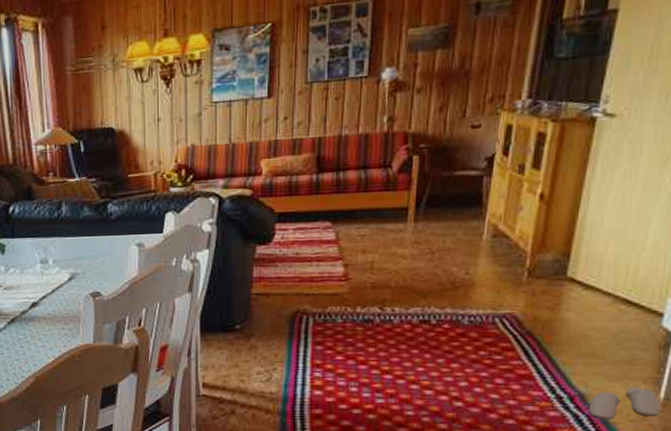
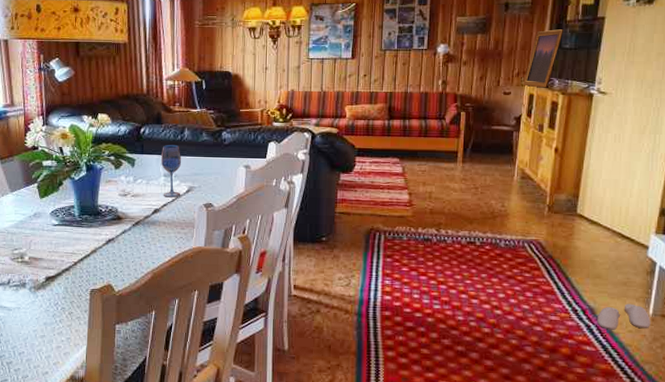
wineglass: none [36,223,62,288] -> present [161,144,182,198]
picture frame: none [498,32,559,115] -> present [523,29,564,88]

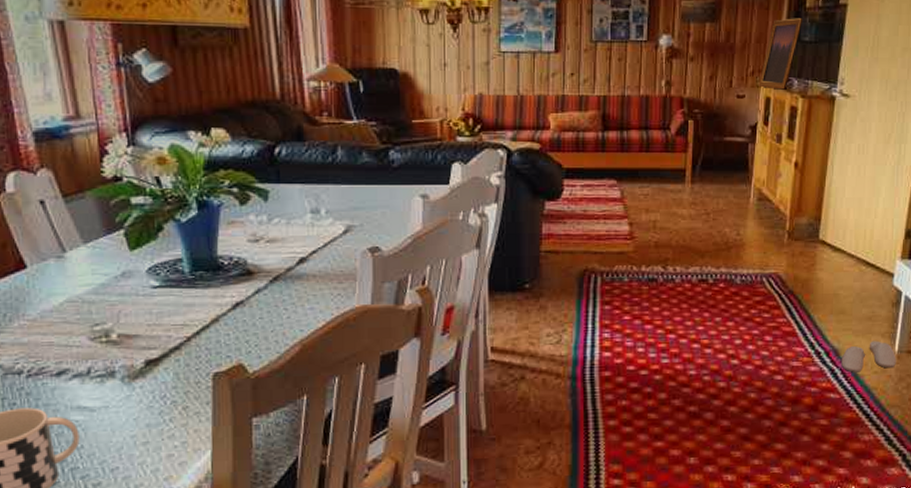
wineglass: present [161,144,182,198] -> none [306,169,336,241]

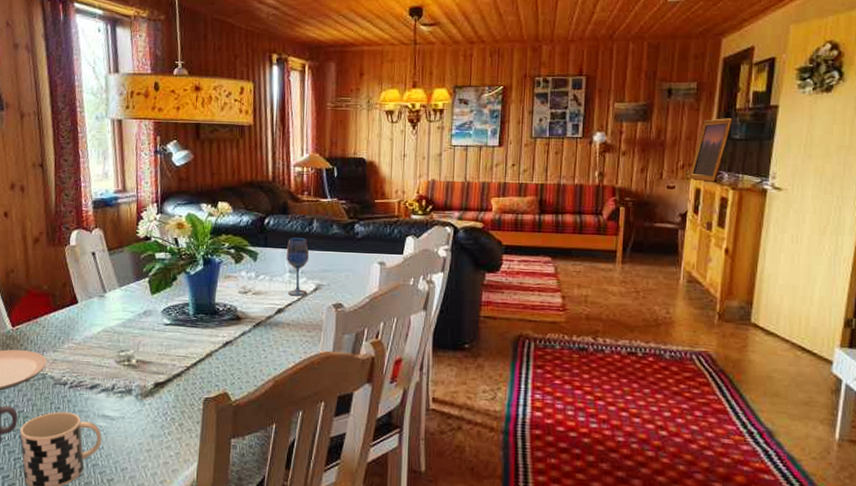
wineglass: none [306,169,336,241] -> present [287,237,310,296]
slippers: present [841,340,896,373] -> none [776,426,837,456]

